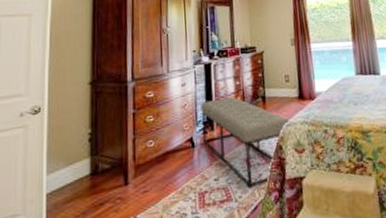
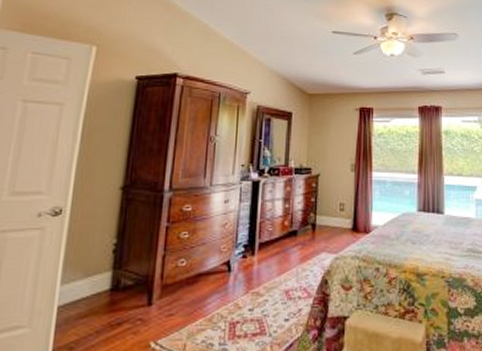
bench: present [200,97,291,189] -> none [240,221,340,323]

